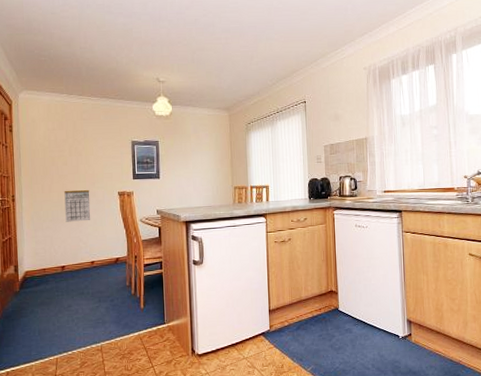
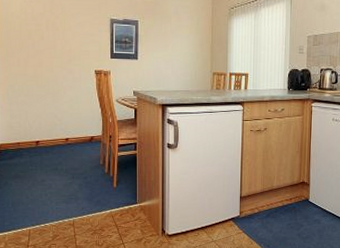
calendar: present [64,189,91,222] -> none [40,65,67,98]

